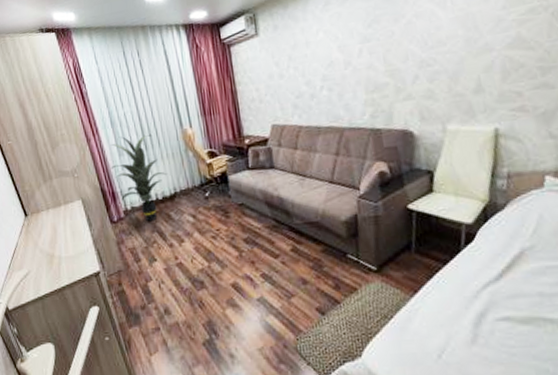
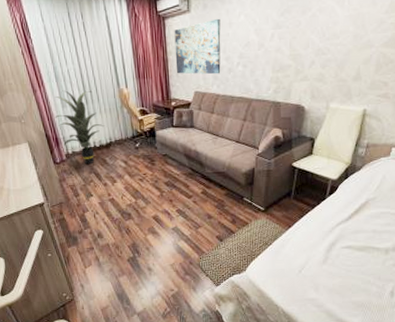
wall art: none [241,38,302,107] -> present [174,18,221,75]

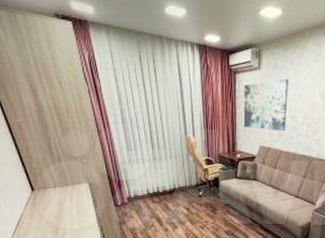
indoor plant: present [55,90,105,165] -> none [118,133,170,209]

